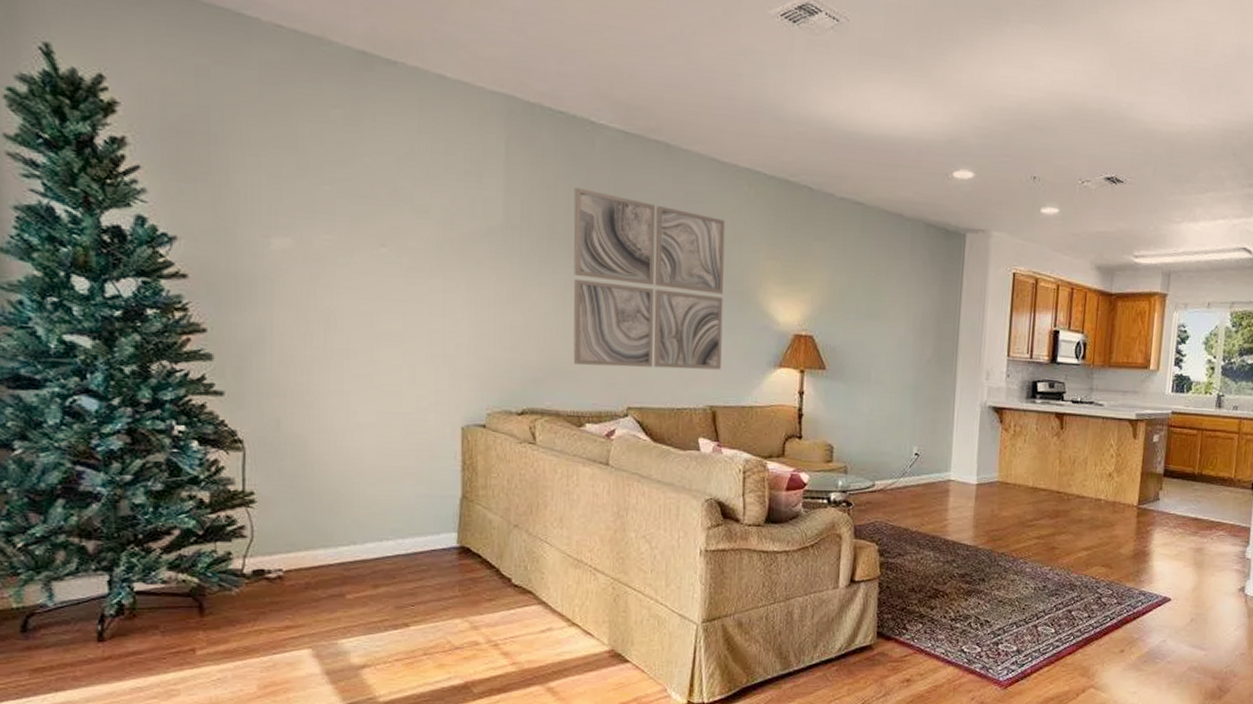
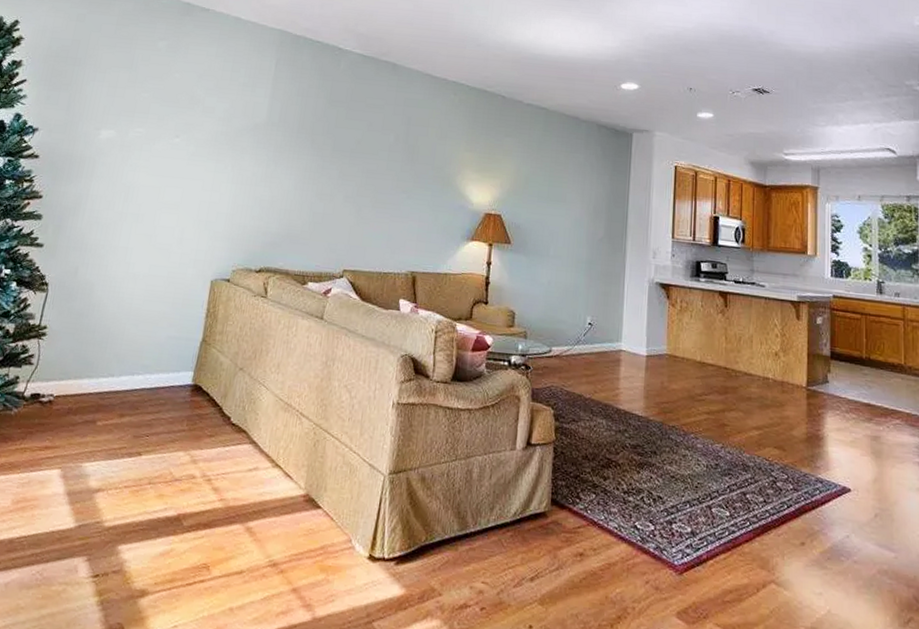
wall art: present [573,188,726,370] -> none [304,95,435,241]

